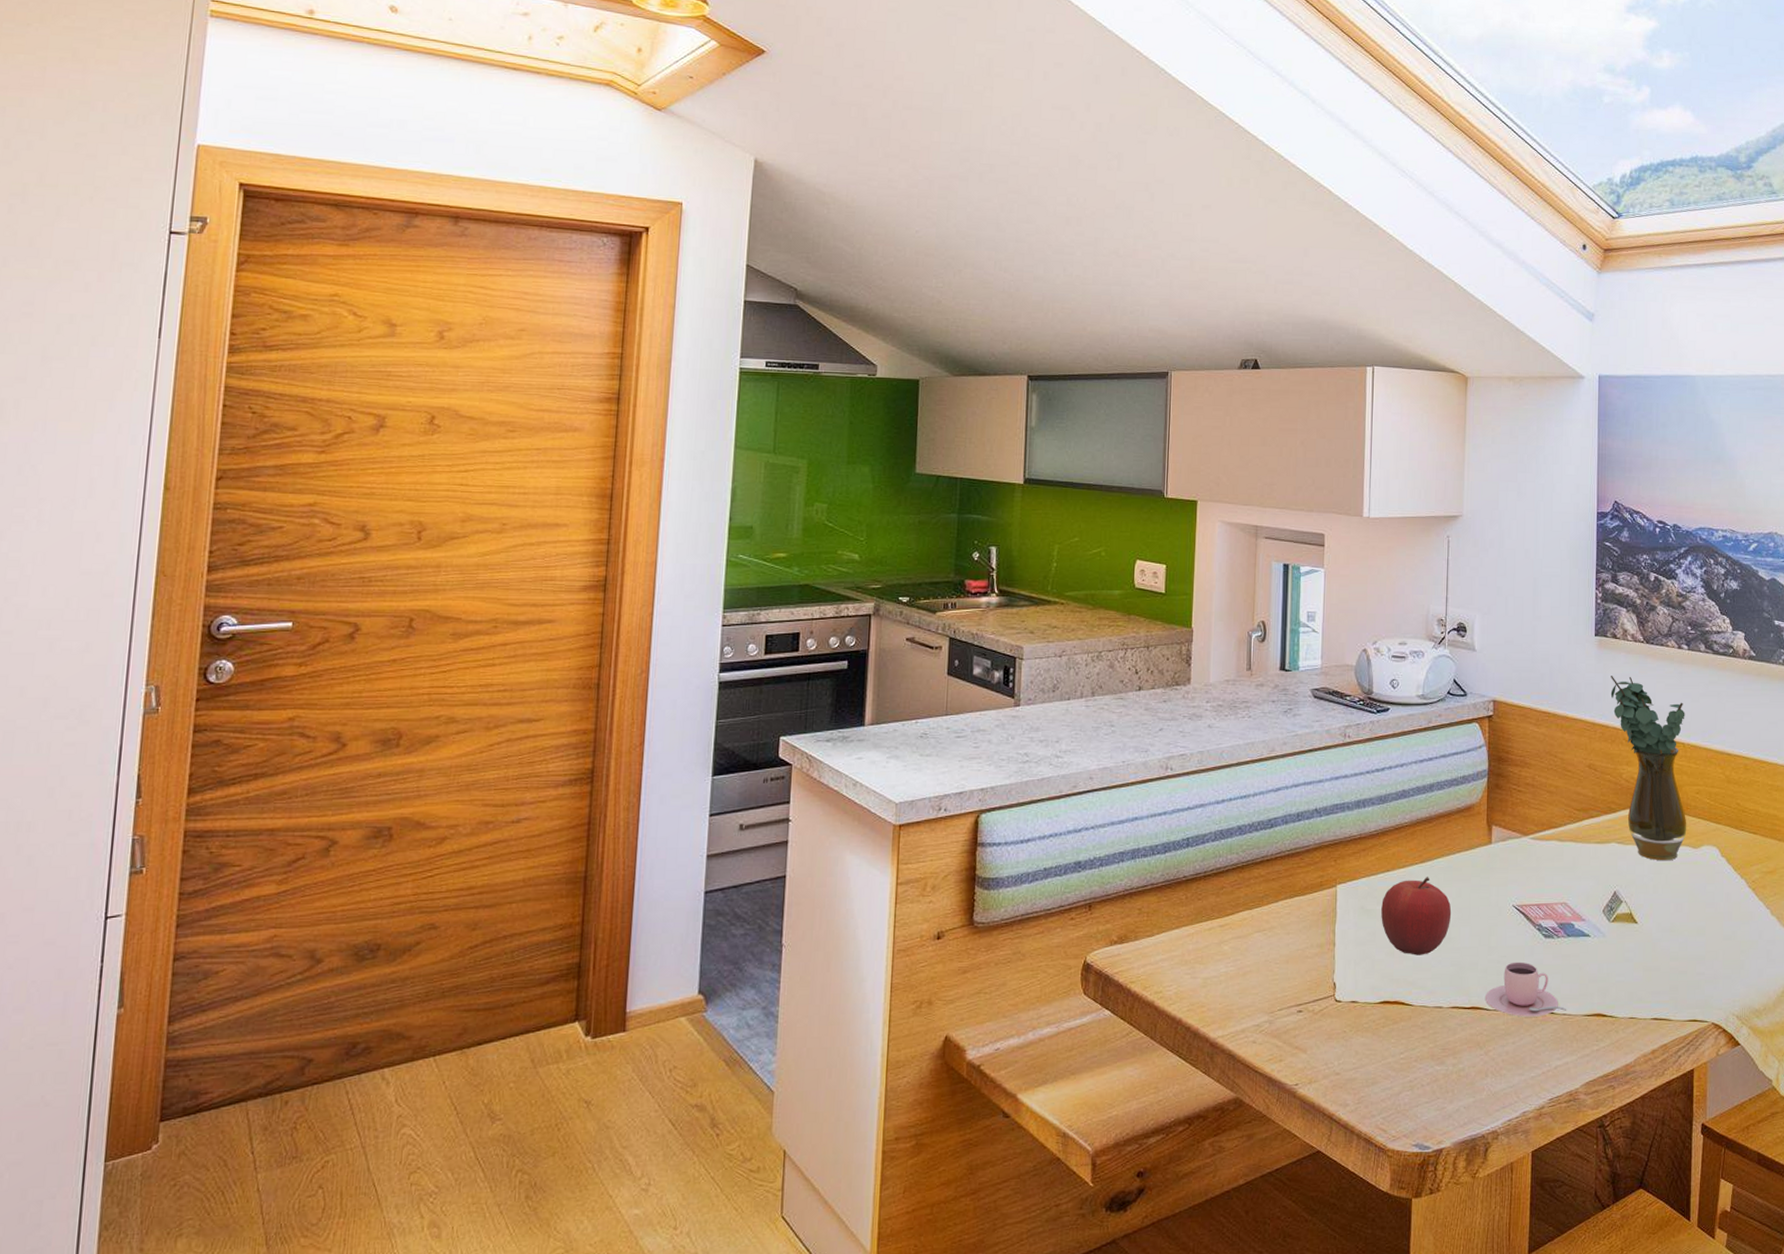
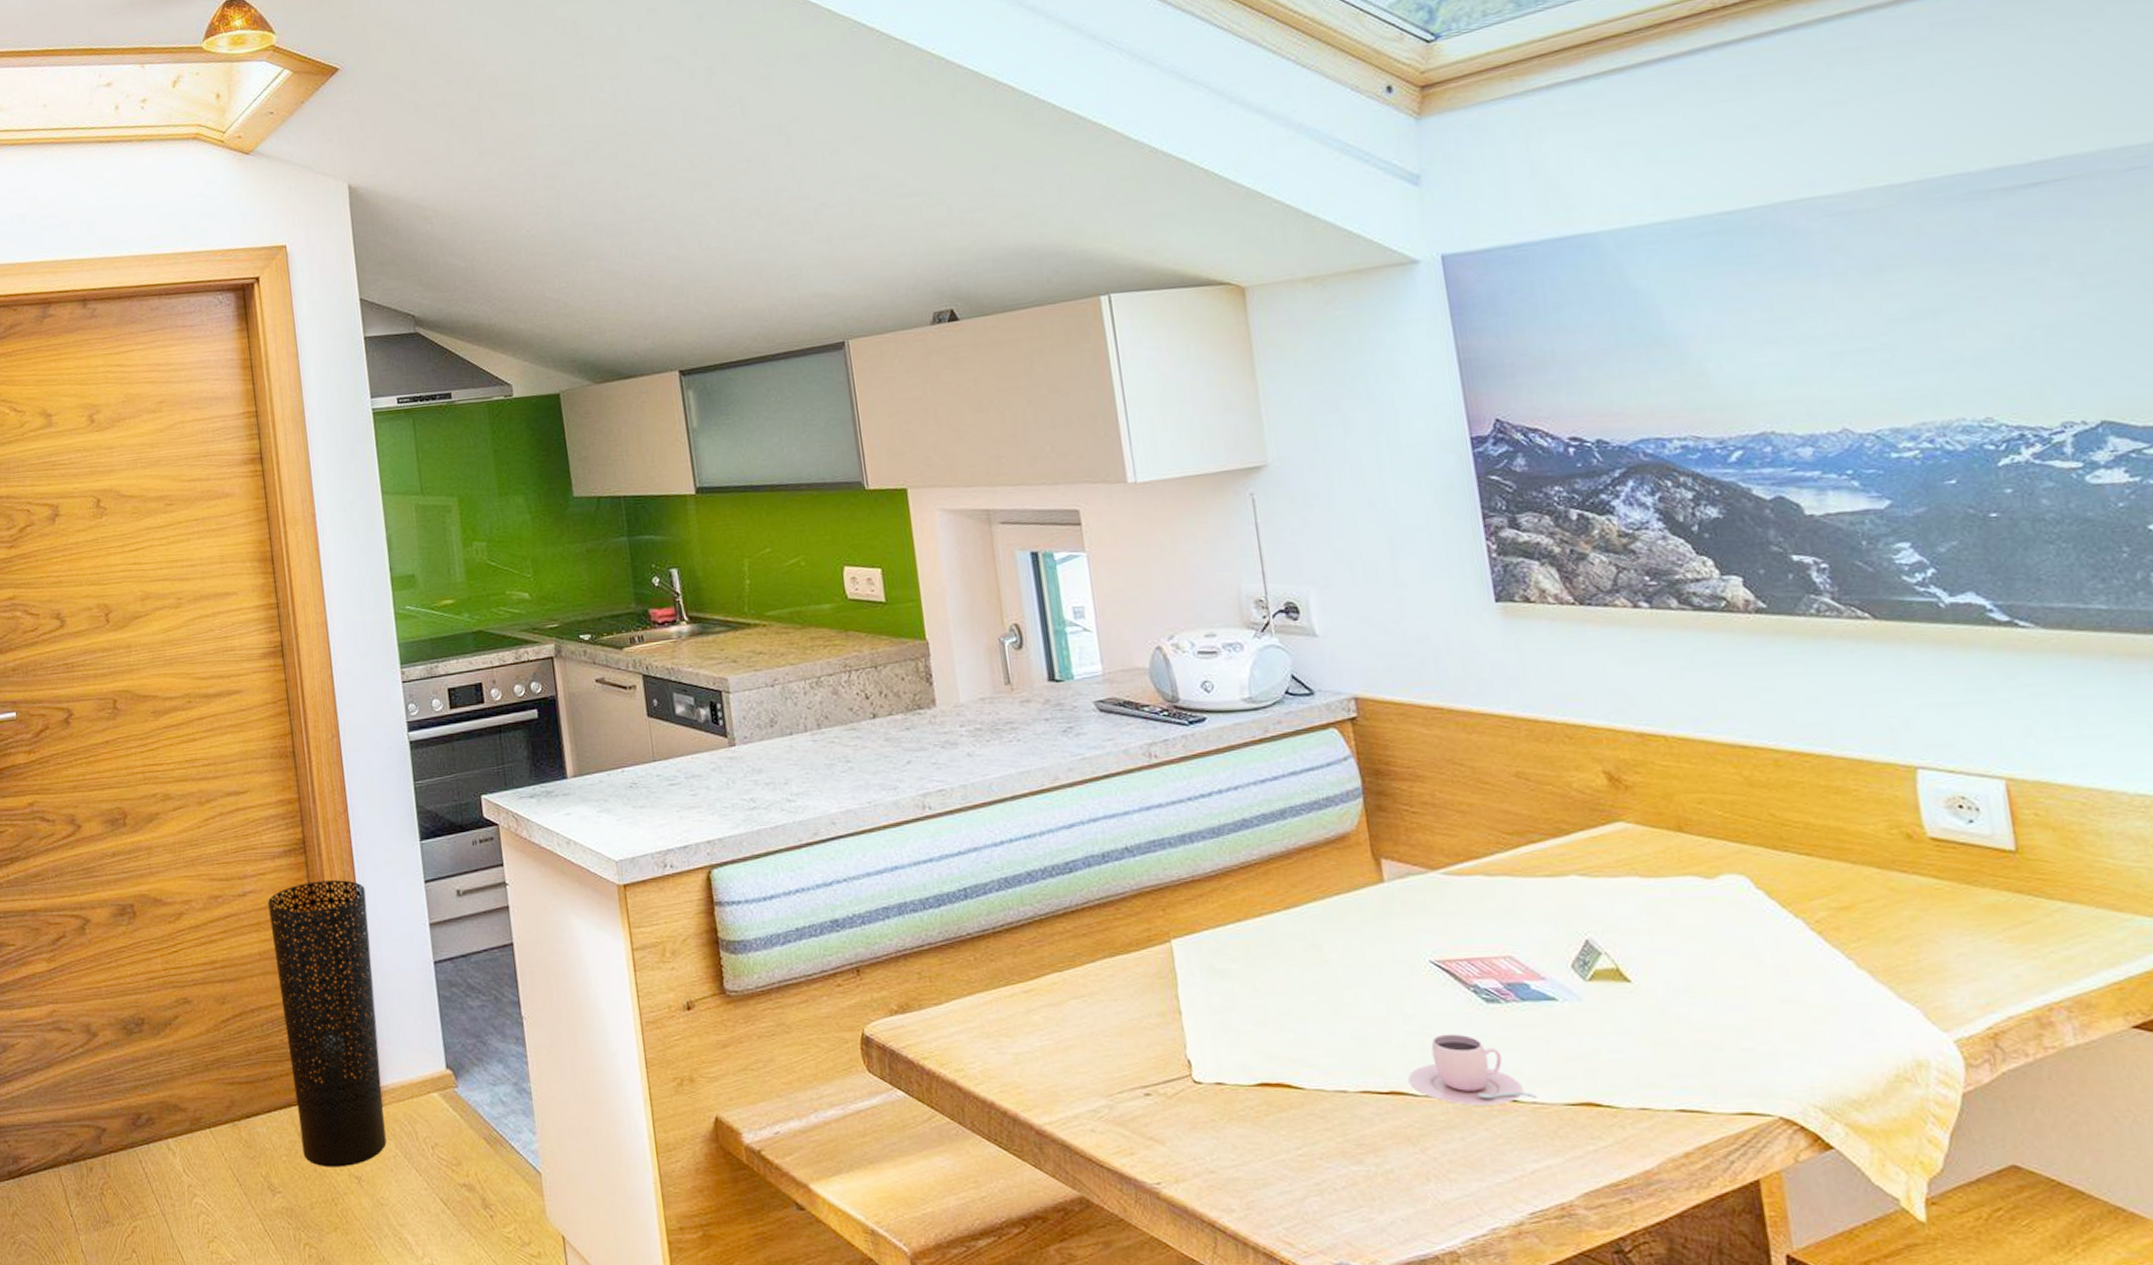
umbrella stand: none [533,811,647,1093] -> present [268,880,387,1167]
fruit: present [1381,876,1452,955] -> none [1237,925,1341,1026]
vase: present [1610,676,1687,861] -> none [1530,652,1691,897]

